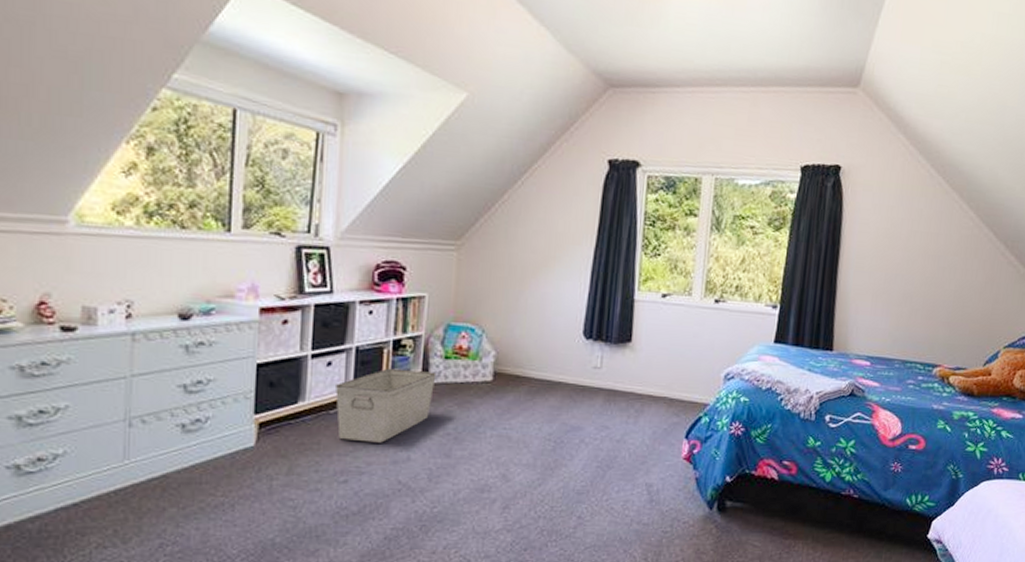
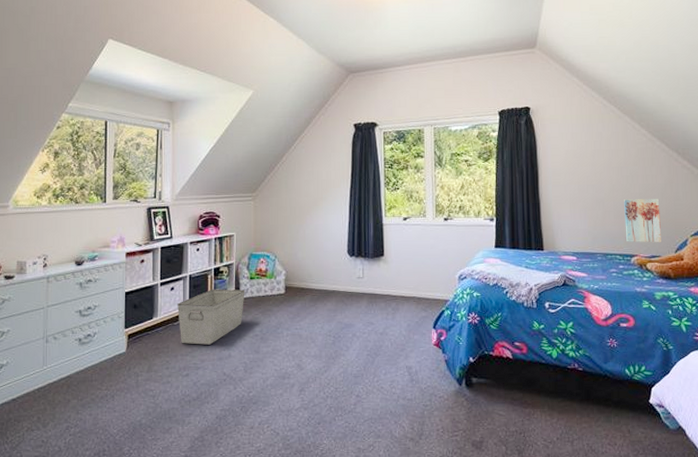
wall art: none [931,296,976,353] -> present [624,199,662,243]

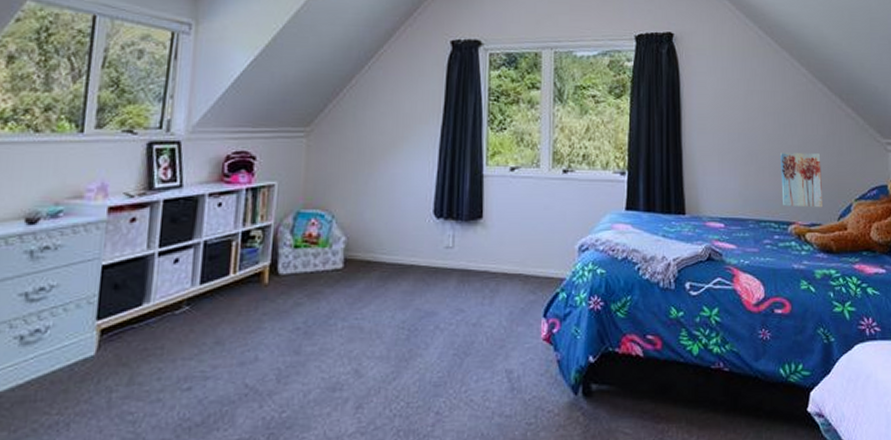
storage bin: present [177,289,245,345] -> none [182,261,286,343]

